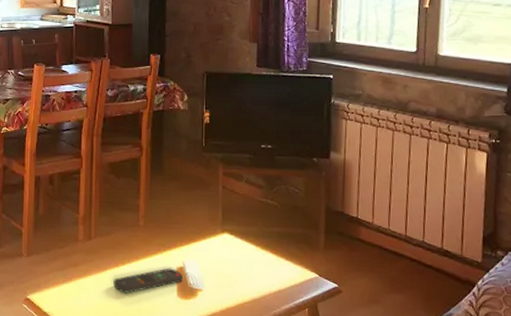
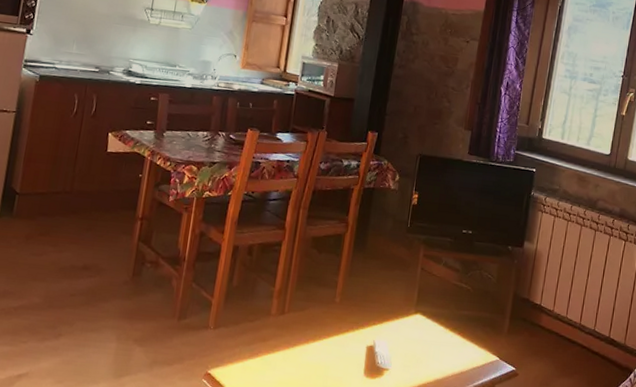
remote control: present [114,268,183,294] -> none [301,346,372,371]

